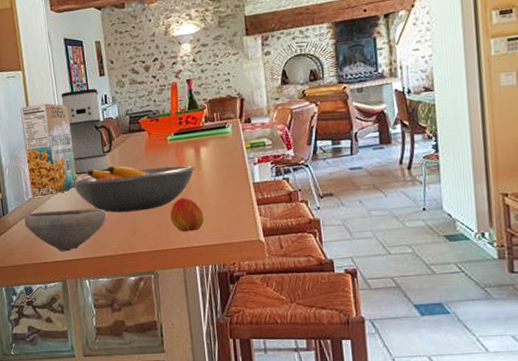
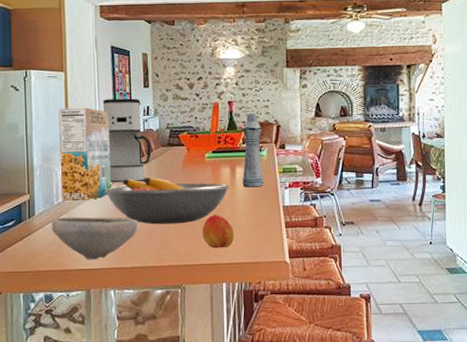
bottle: none [202,89,232,167] -> present [241,113,264,188]

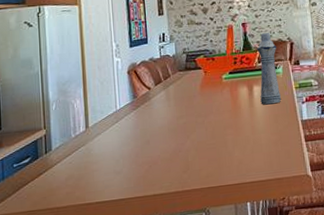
bowl: present [51,217,138,260] -> none [69,145,159,192]
cereal box: present [59,107,112,201] -> none [74,38,130,133]
coffee maker: present [102,98,151,183] -> none [118,26,169,111]
fruit bowl: present [105,177,229,225] -> none [123,102,247,150]
peach: present [202,215,234,249] -> none [223,134,255,168]

